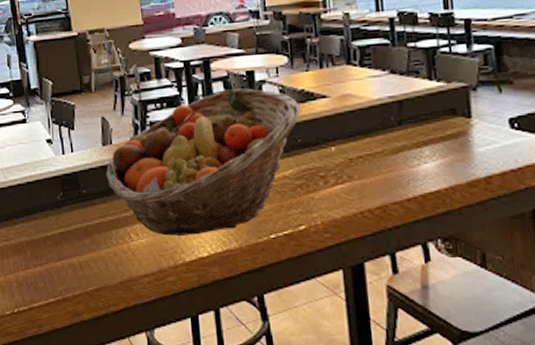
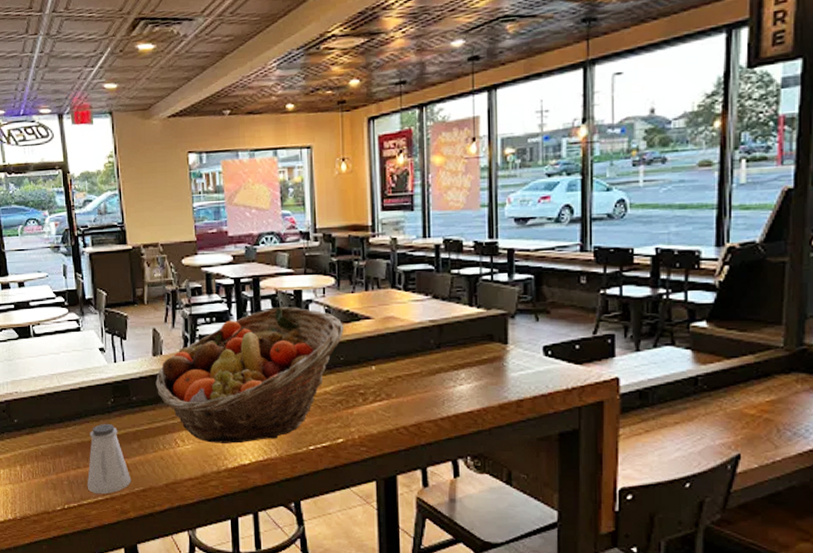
saltshaker: none [37,219,84,296] -> present [87,423,132,494]

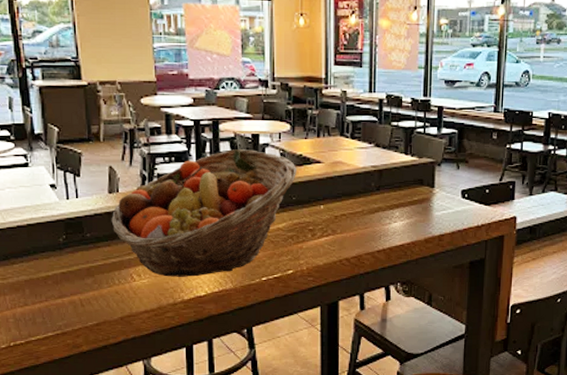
saltshaker: present [87,423,132,494] -> none [35,260,85,330]

